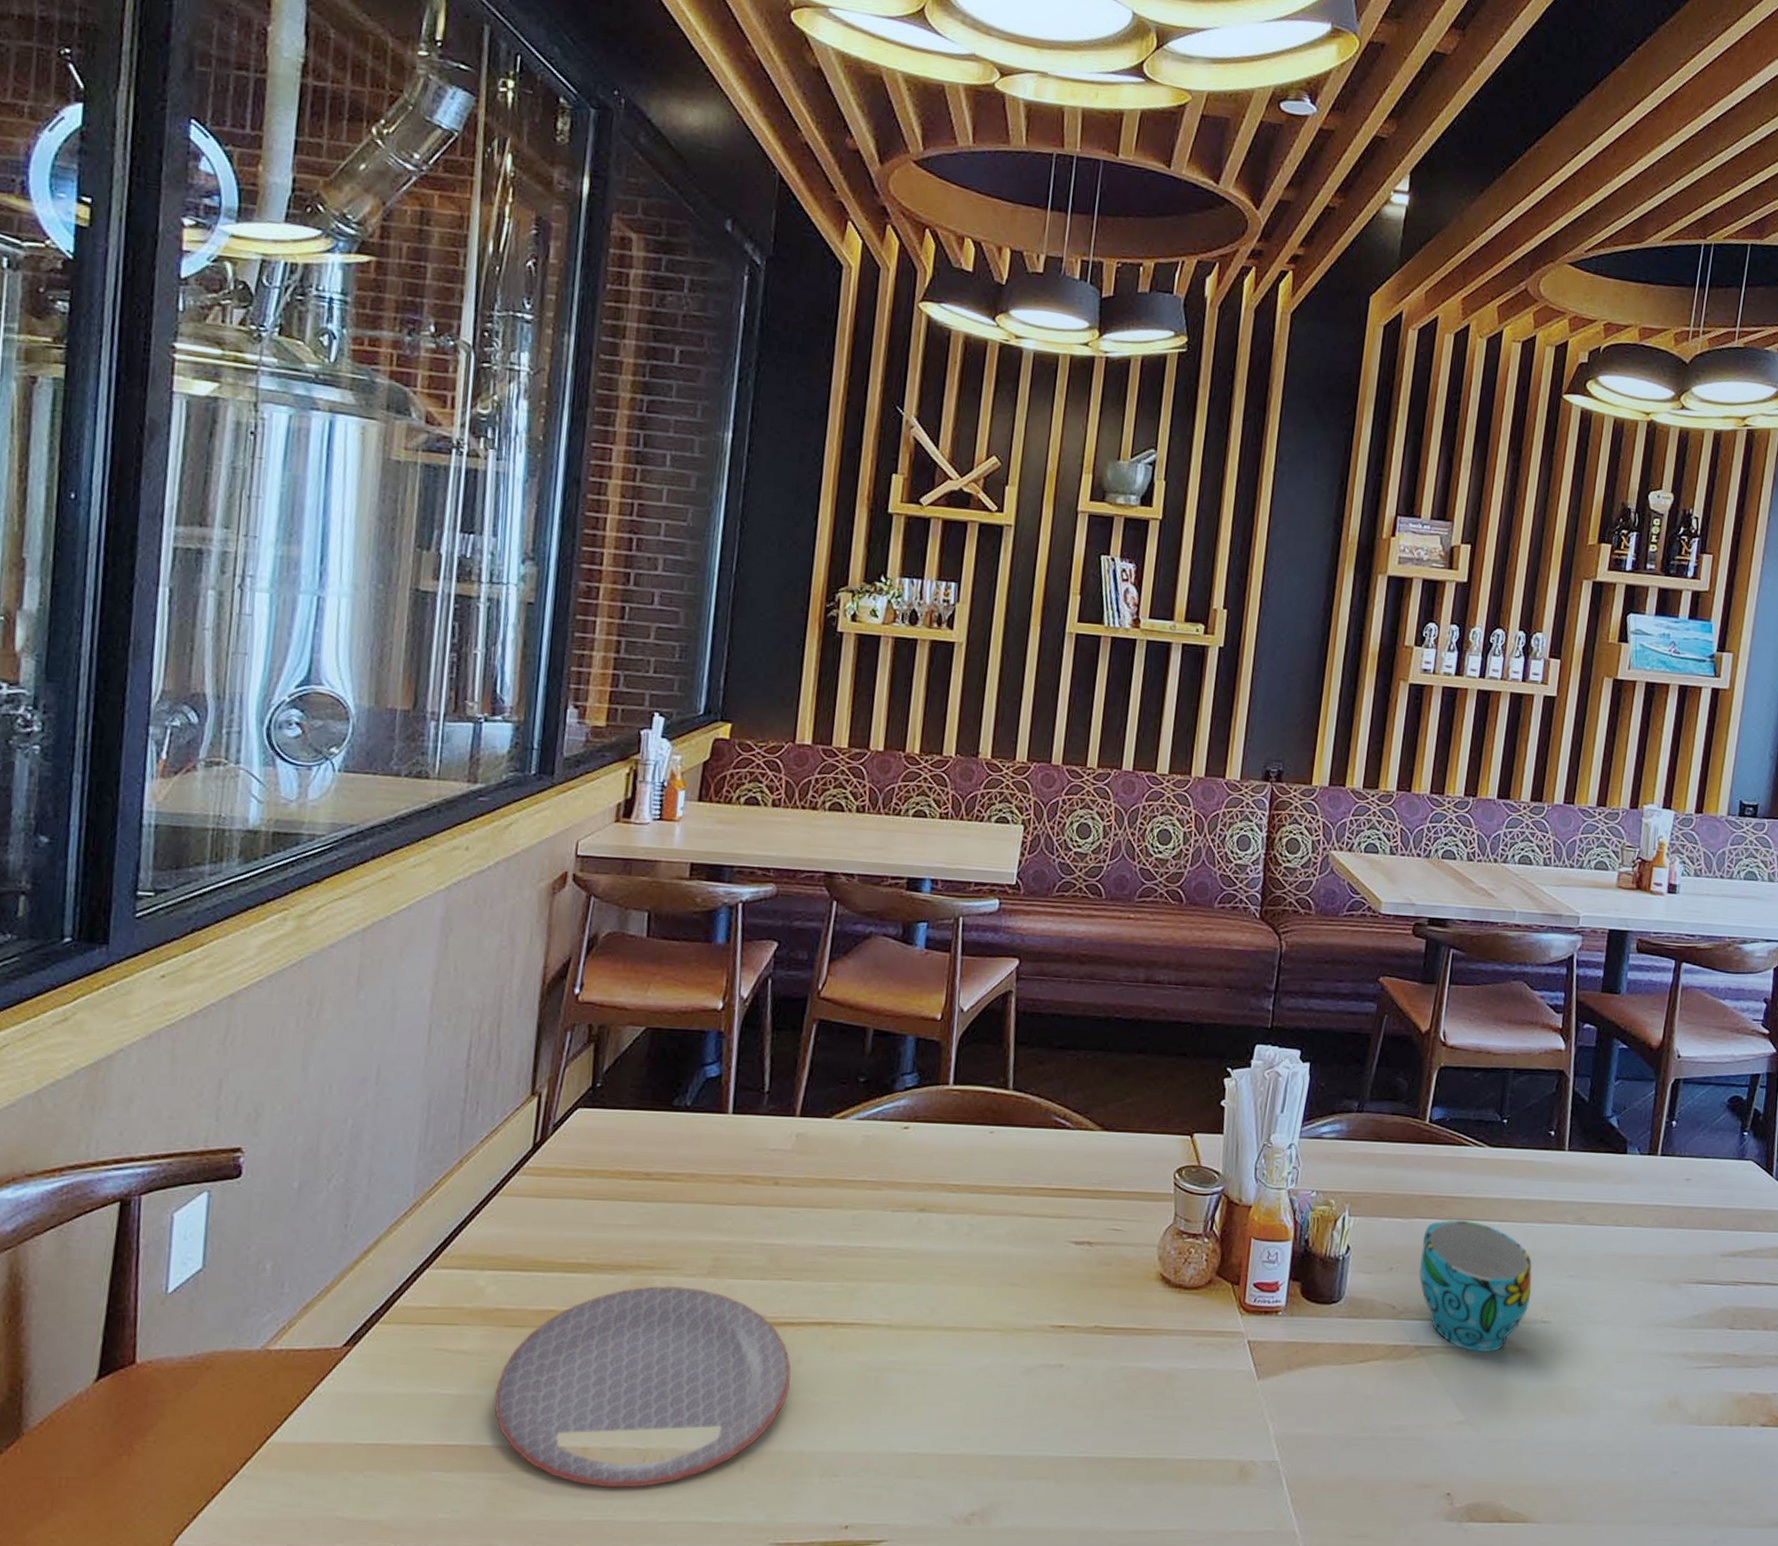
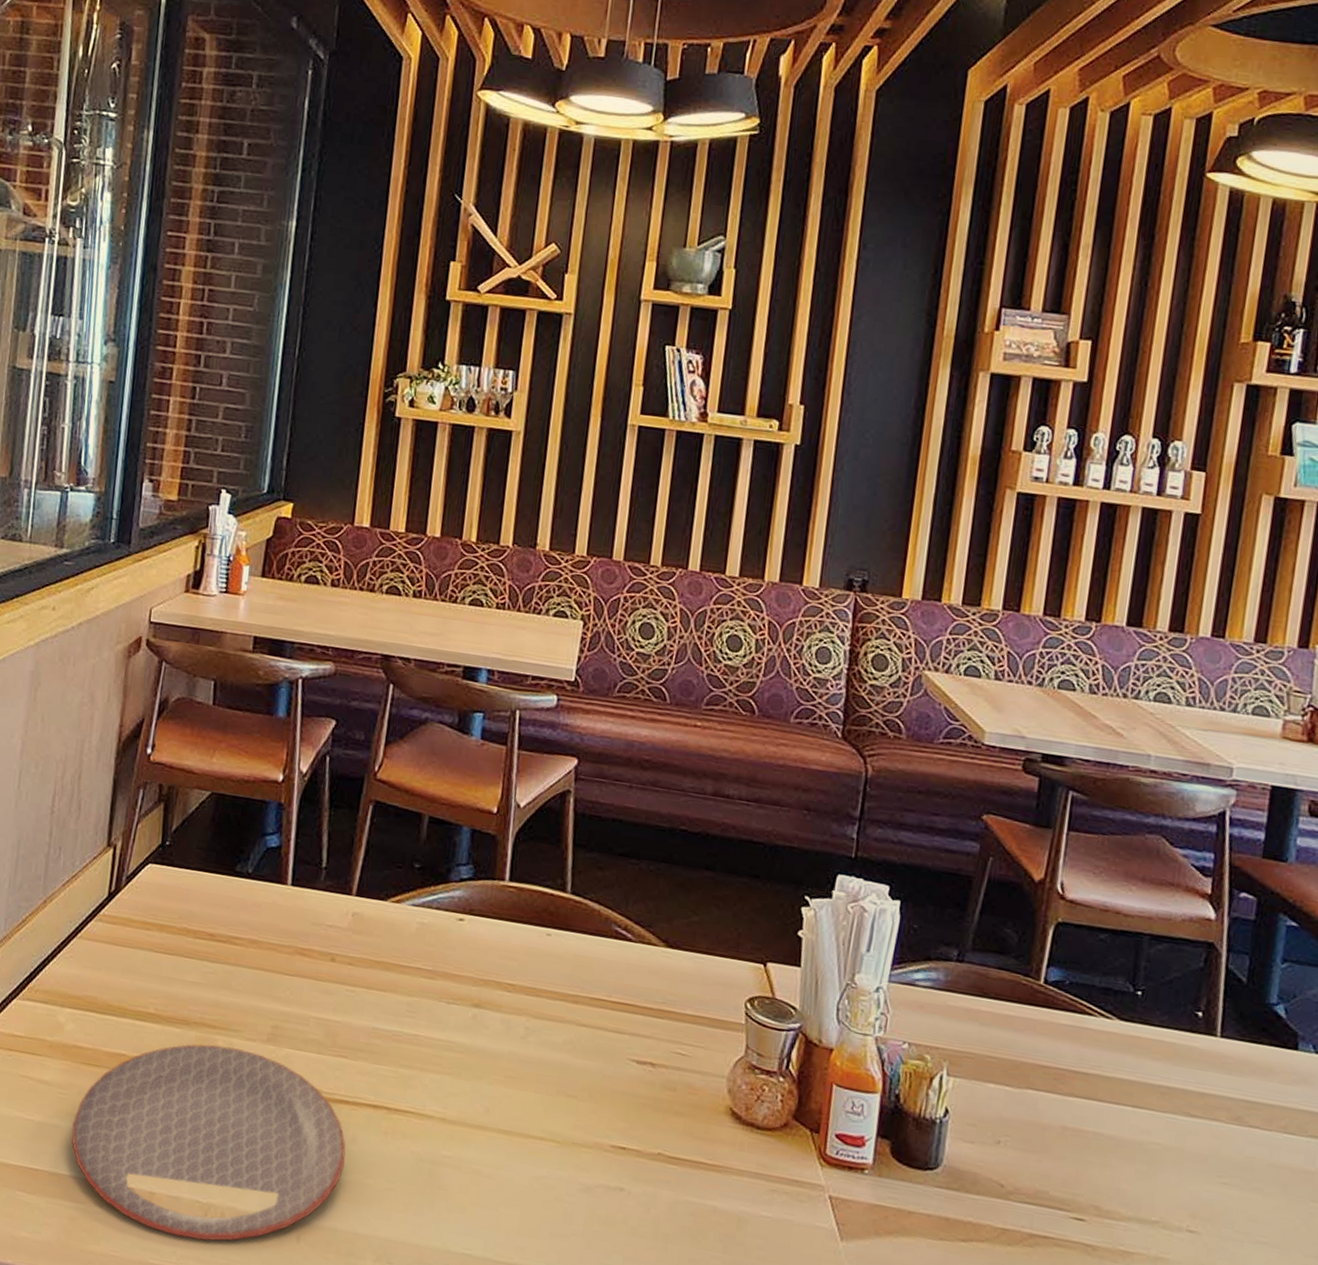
cup: present [1419,1219,1532,1352] -> none [1032,1096,1175,1256]

